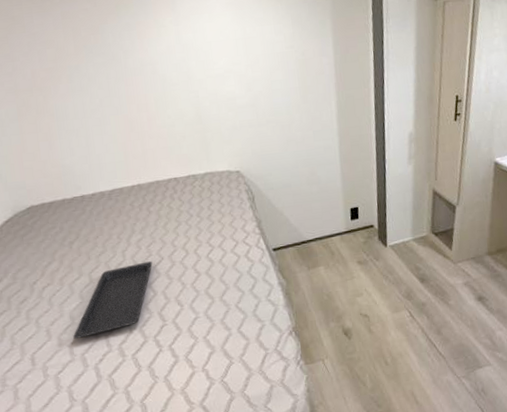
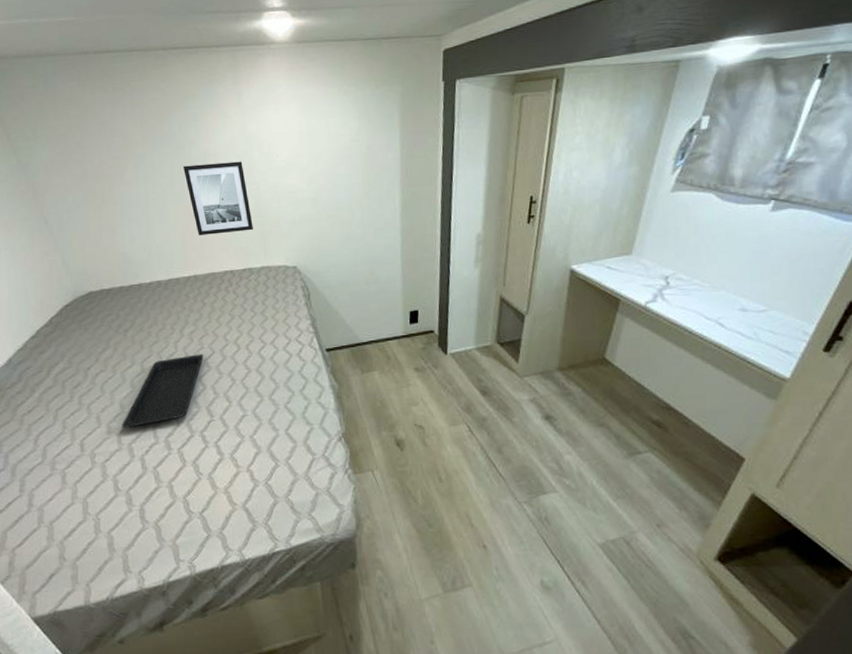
wall art: none [120,70,195,145] -> present [183,161,253,236]

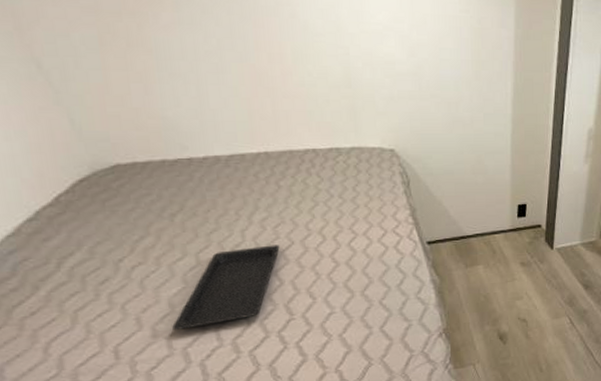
wall art: present [183,161,253,236] -> none [247,13,341,104]

